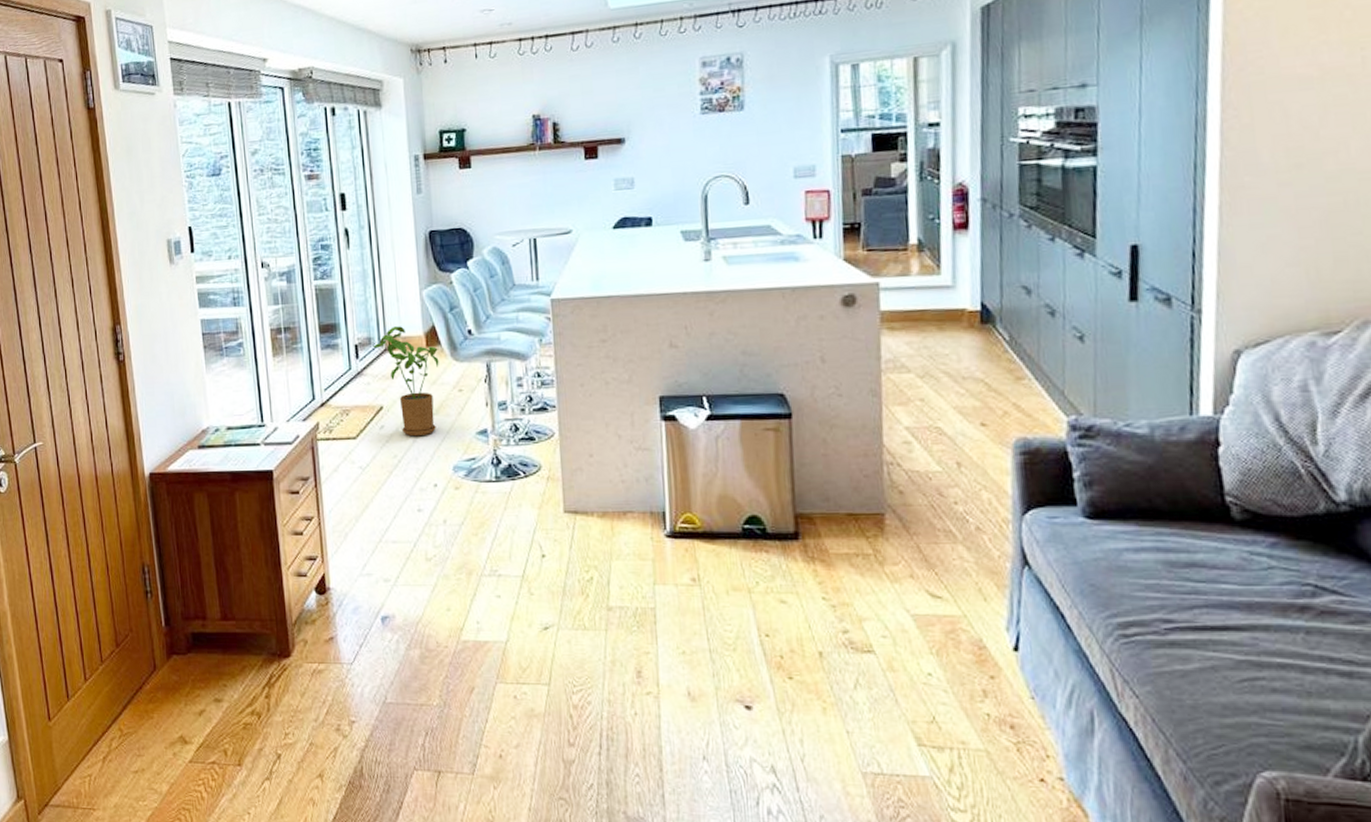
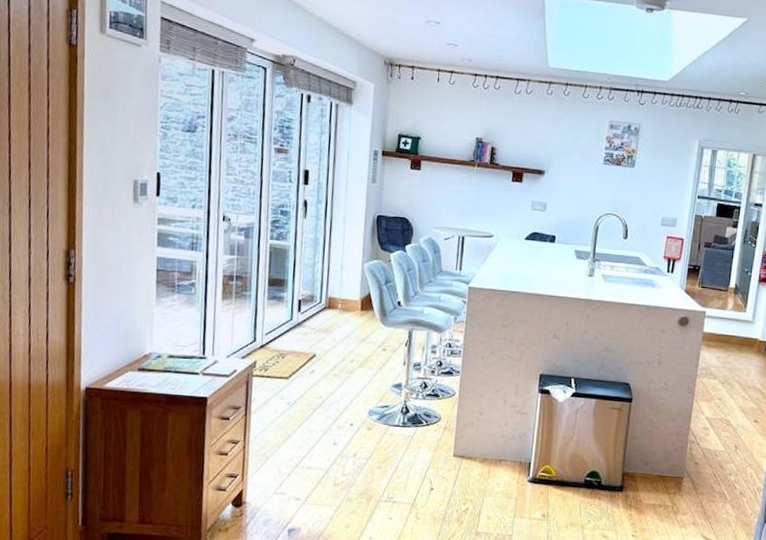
house plant: present [373,326,439,437] -> none [314,289,370,383]

